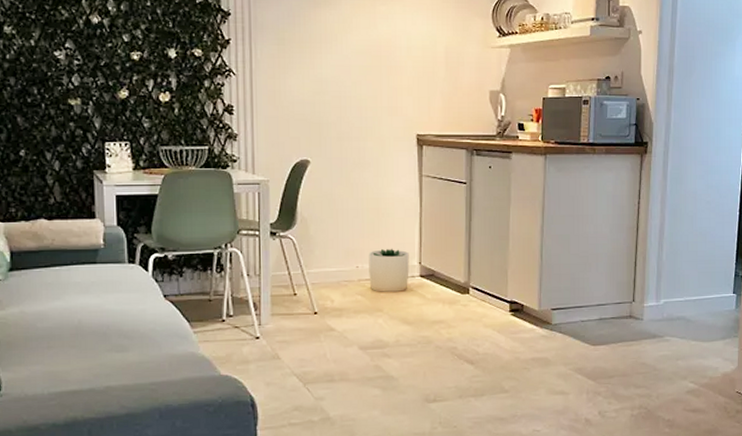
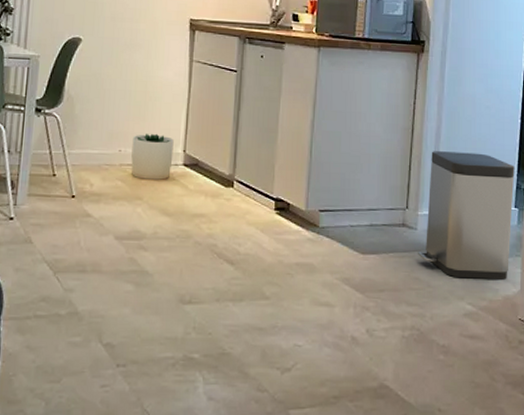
pedal bin: none [643,246,733,361] -> present [417,151,515,281]

